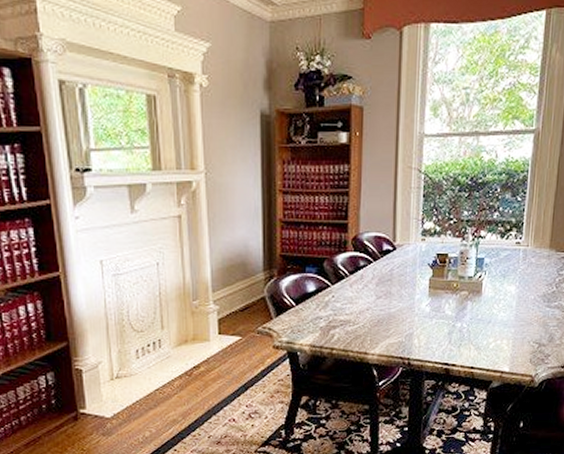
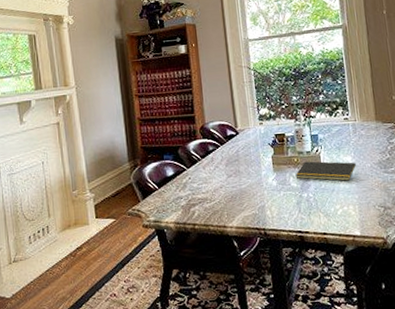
notepad: none [451,288,519,313] -> present [295,161,356,181]

